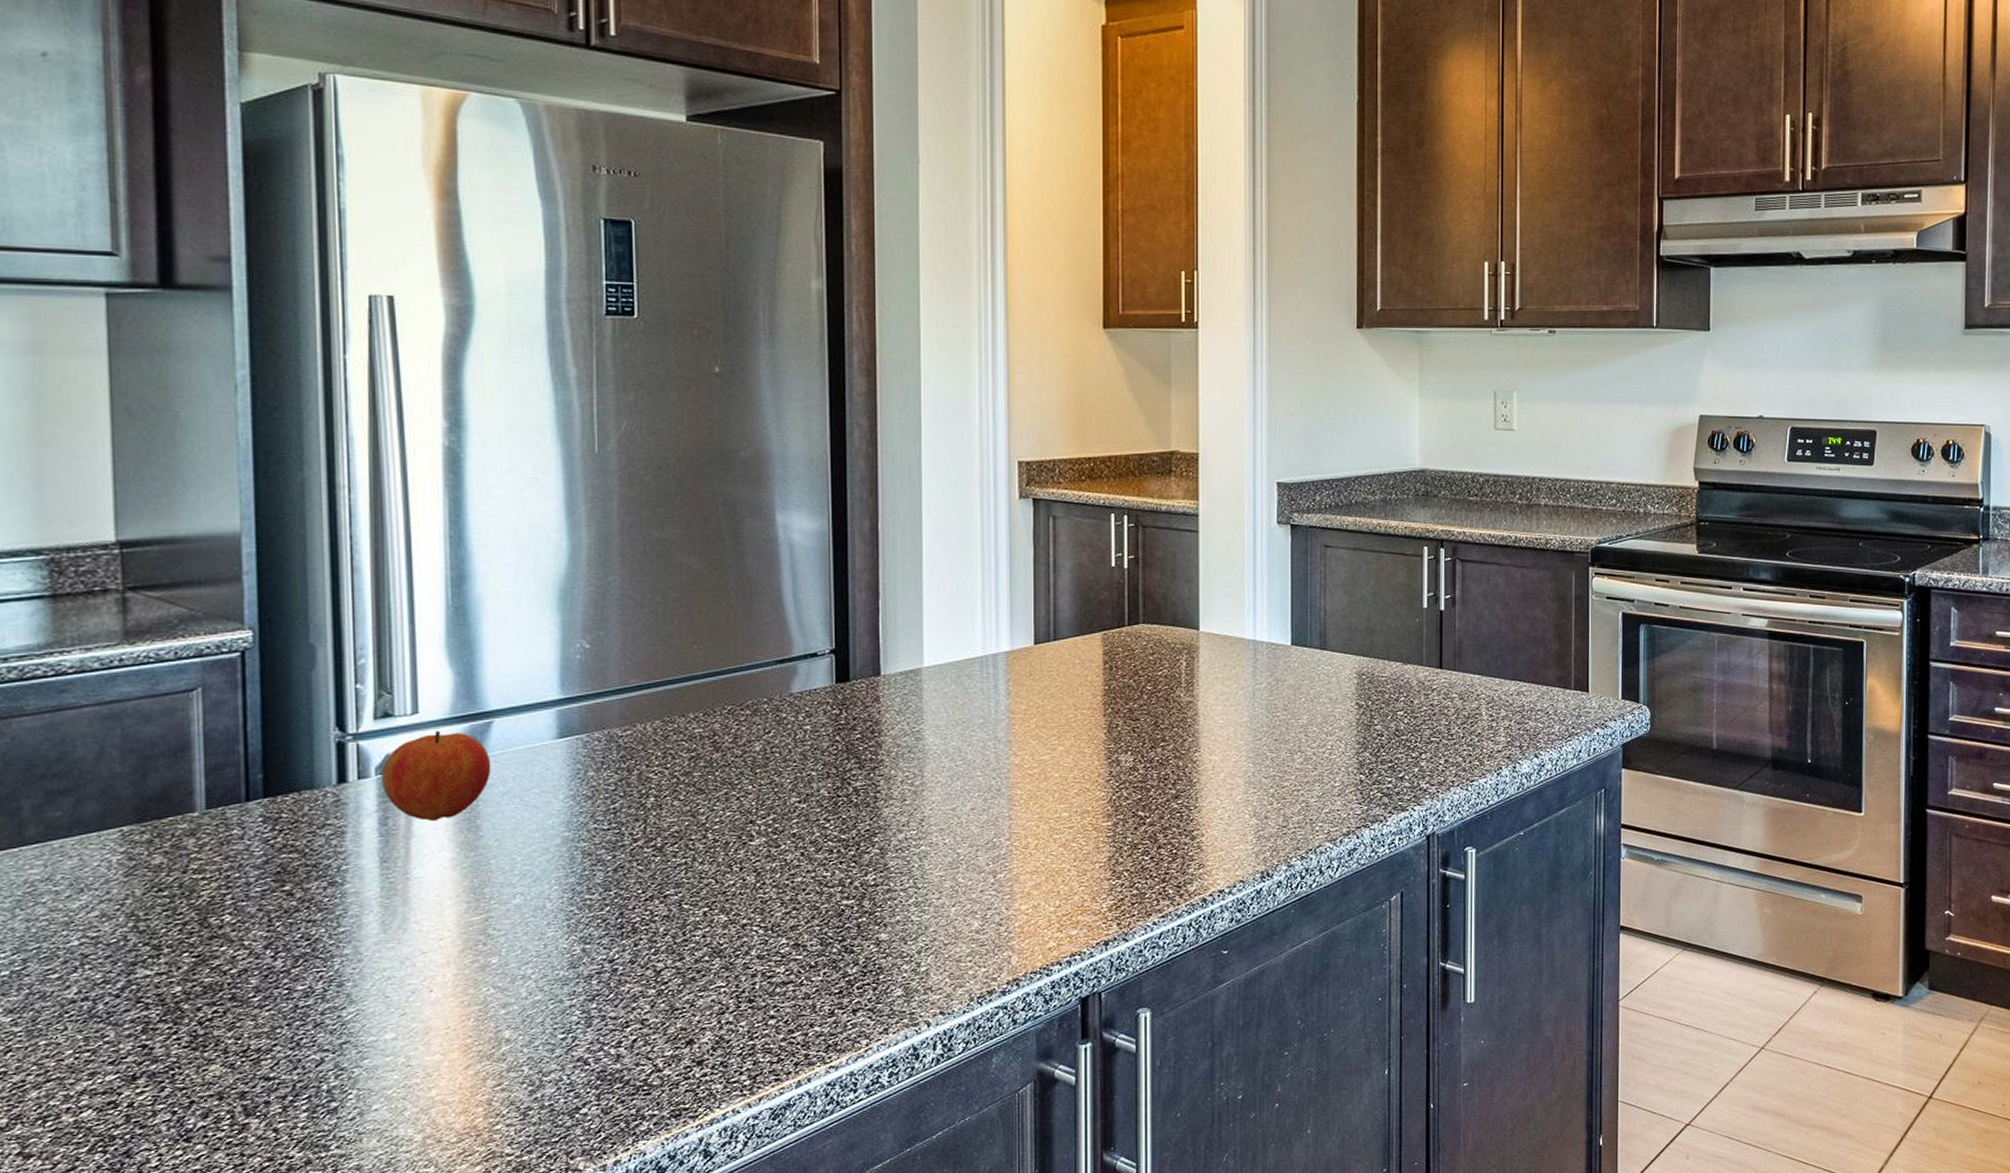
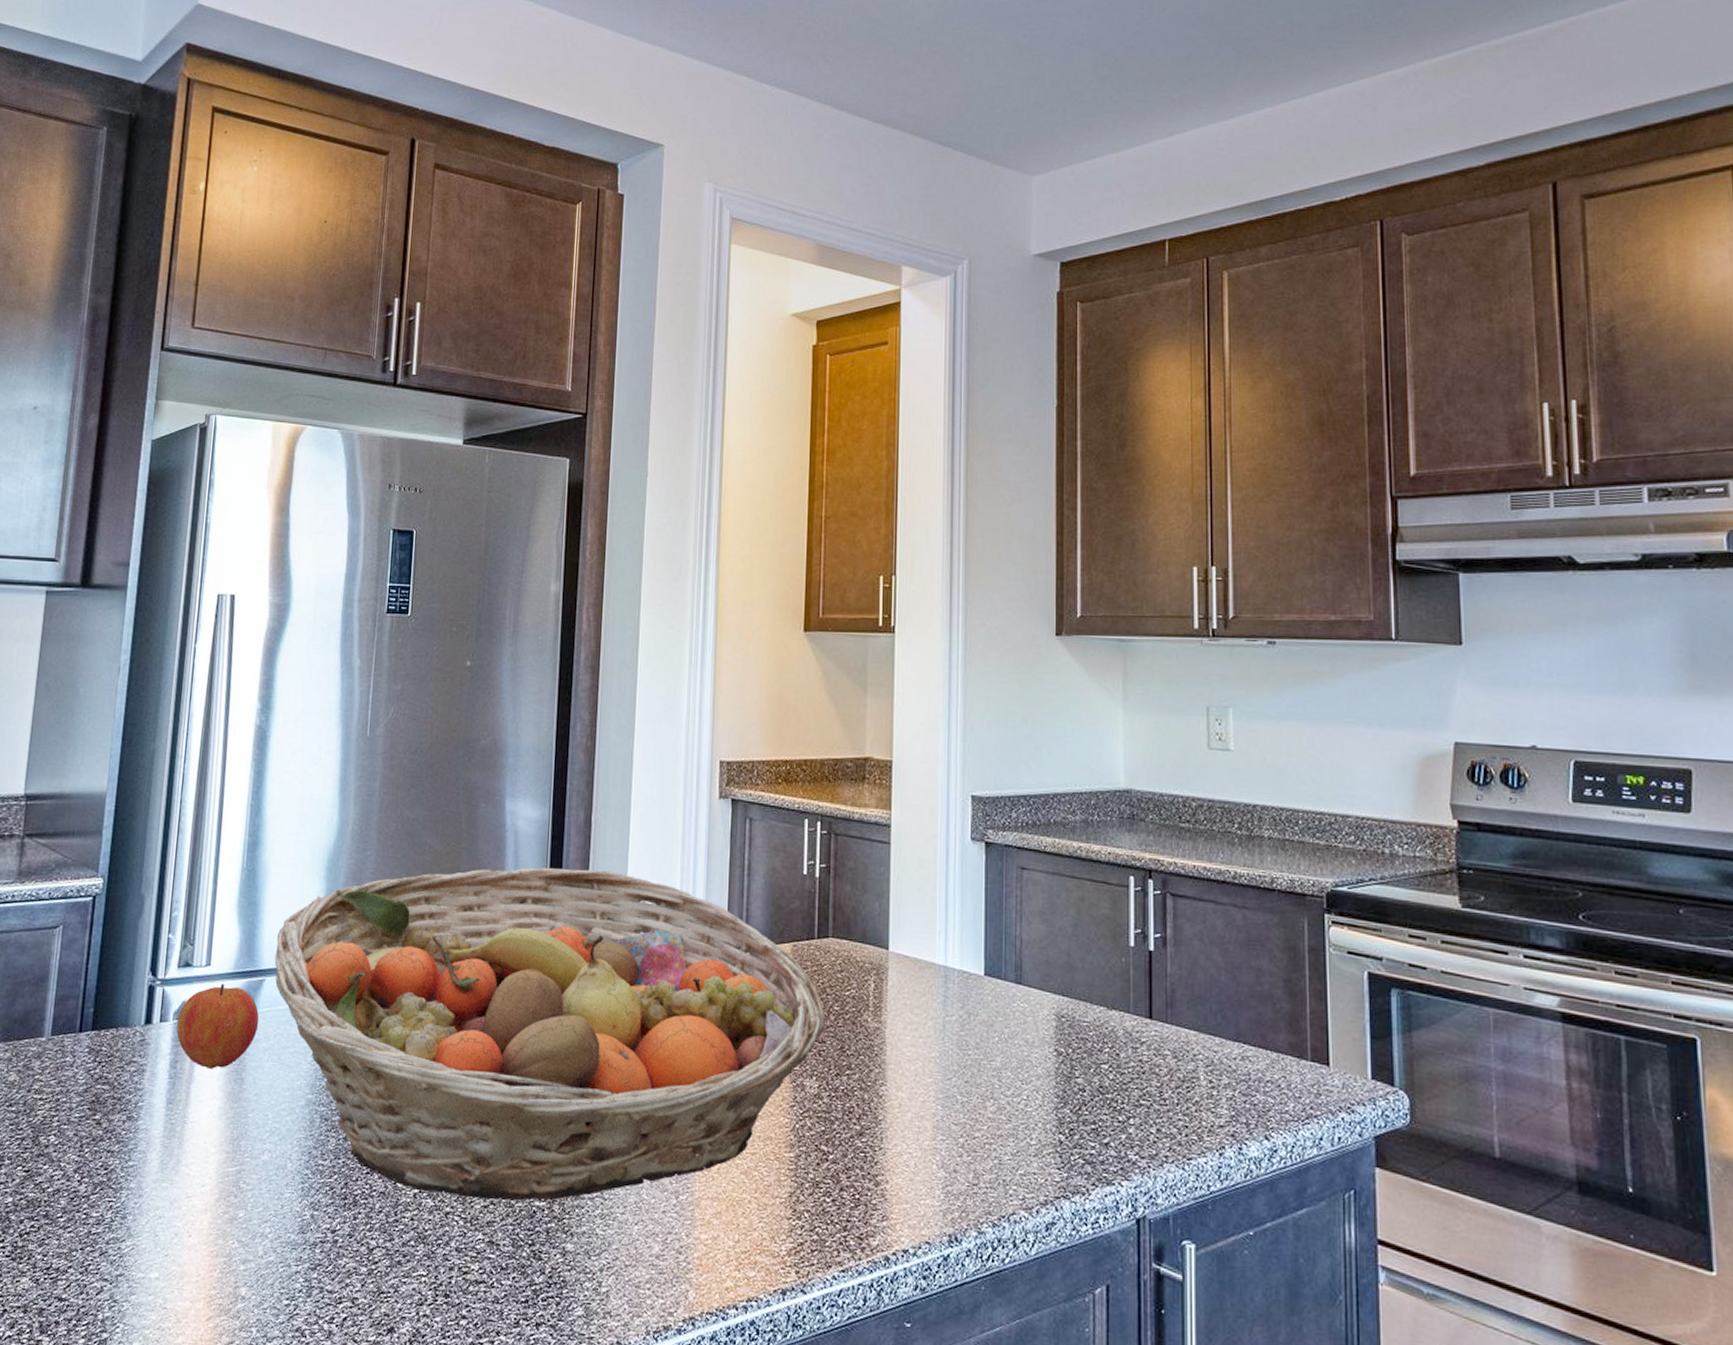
fruit basket: none [502,577,1139,909] -> present [274,867,826,1201]

